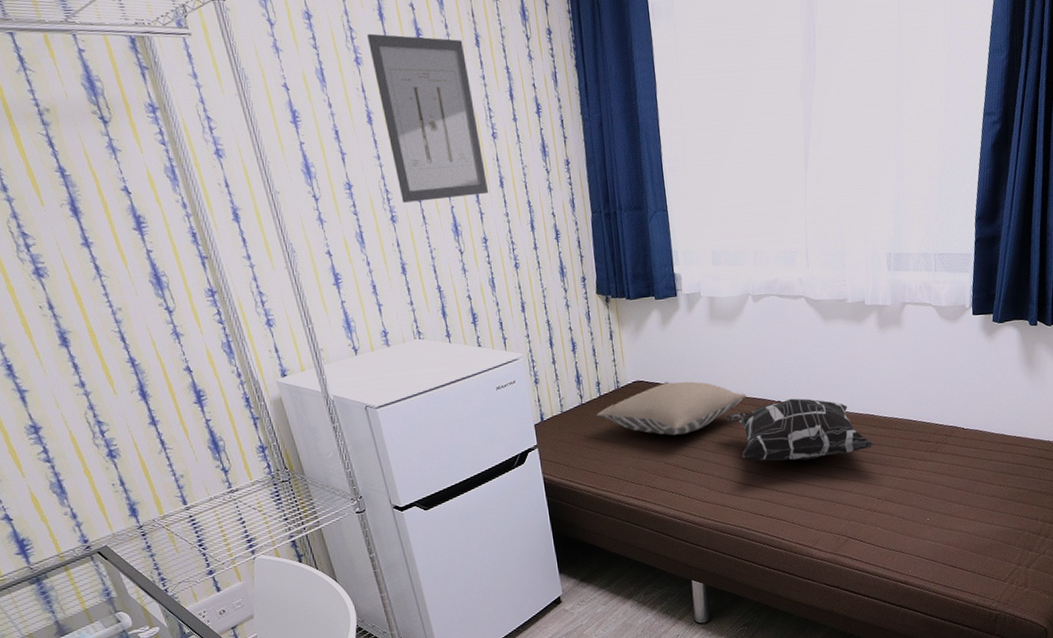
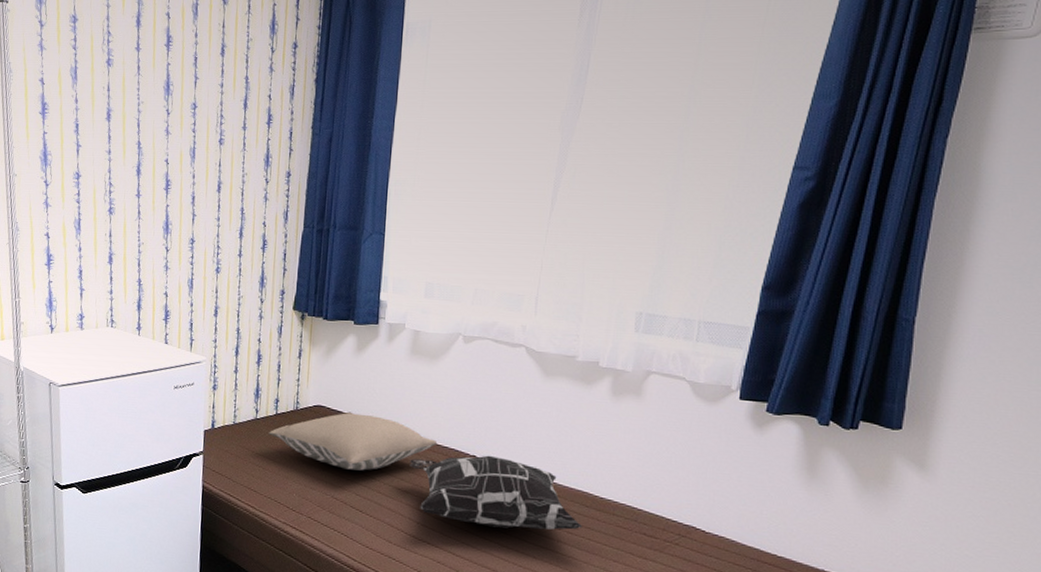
wall art: present [366,33,488,203] -> none [121,38,209,197]

